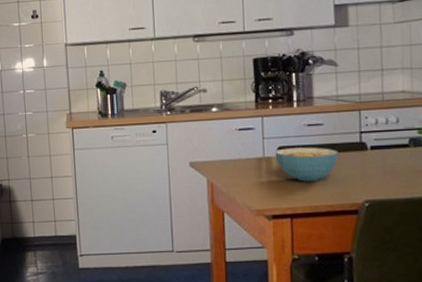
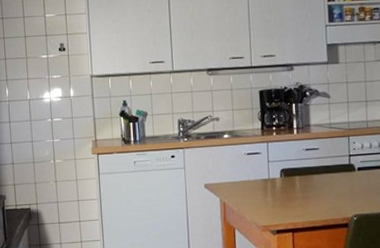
cereal bowl: present [275,147,338,182] -> none [278,169,332,200]

